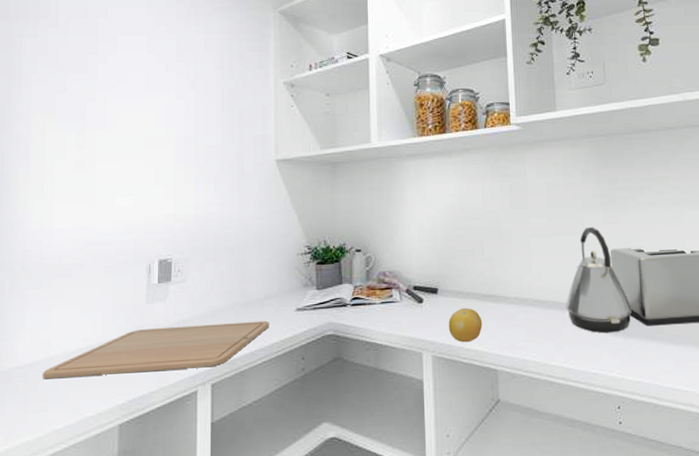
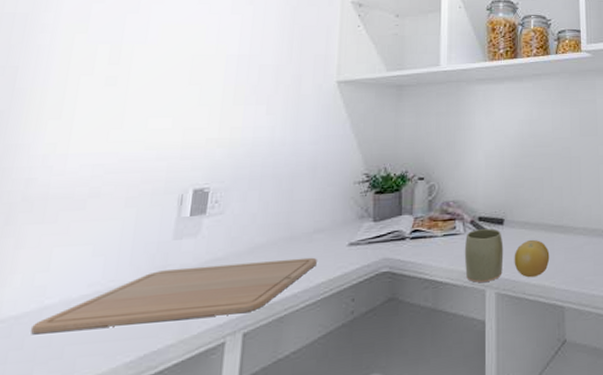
mug: none [401,297,439,346] -> present [464,229,504,282]

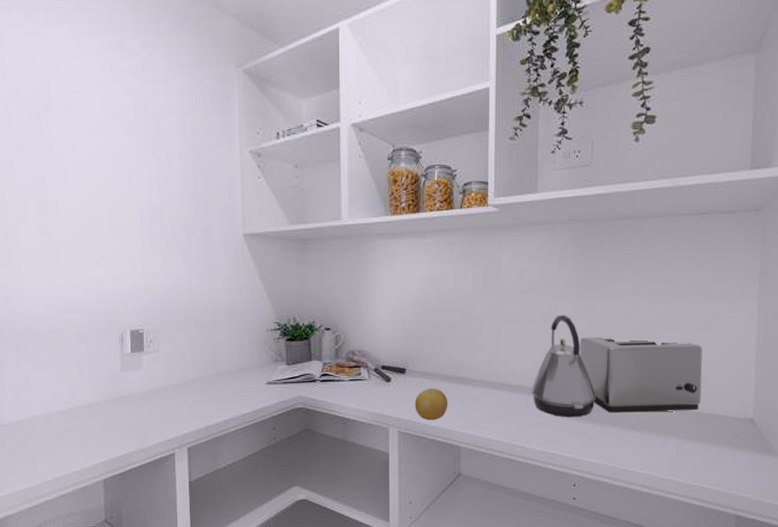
chopping board: present [31,257,317,335] -> none [28,392,241,437]
mug: present [464,229,504,282] -> none [369,377,405,421]

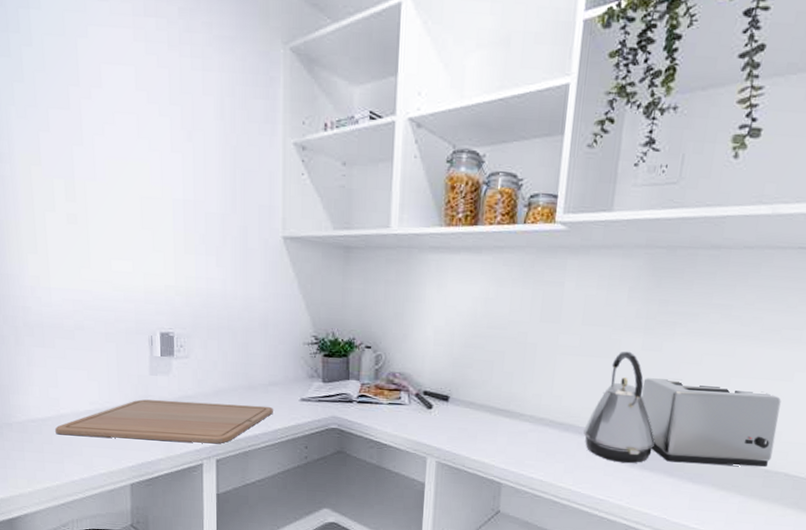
chopping board: none [28,392,241,437] -> present [55,399,273,444]
fruit: present [415,388,448,421] -> none [456,419,493,454]

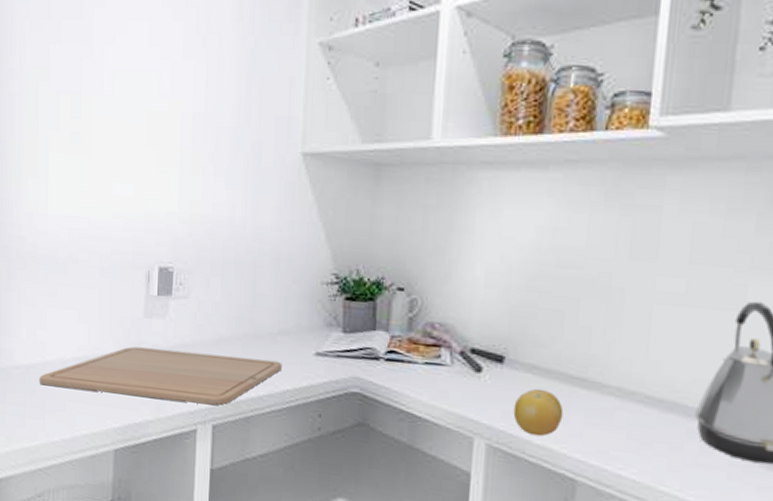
fruit: none [456,419,493,454] -> present [513,388,564,437]

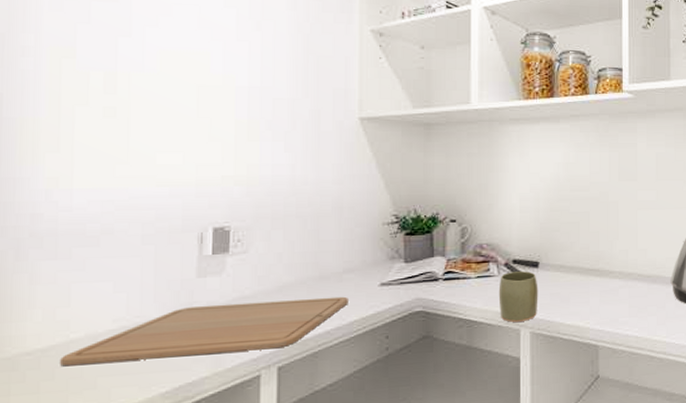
mug: none [449,363,502,429] -> present [498,271,538,322]
fruit: present [513,388,564,437] -> none [549,282,585,319]

